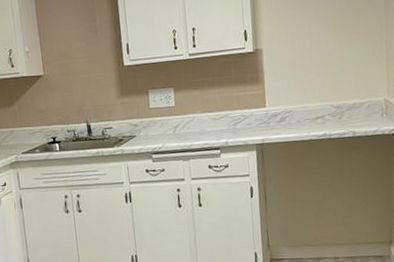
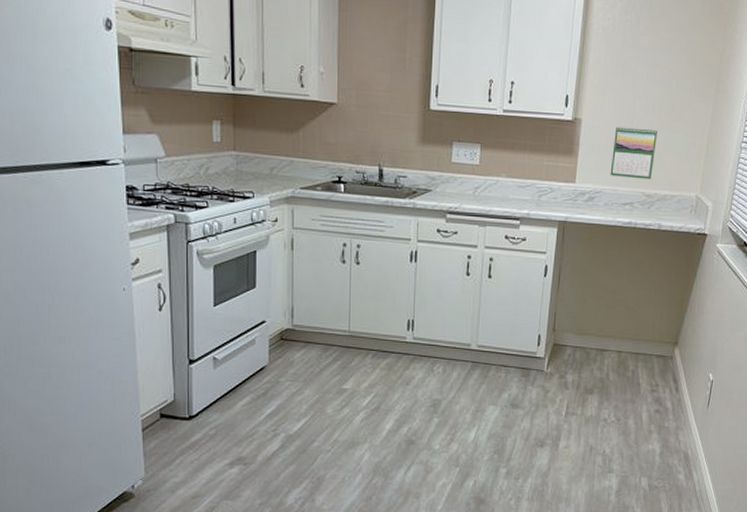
calendar: none [295,45,338,95] -> present [610,125,657,180]

